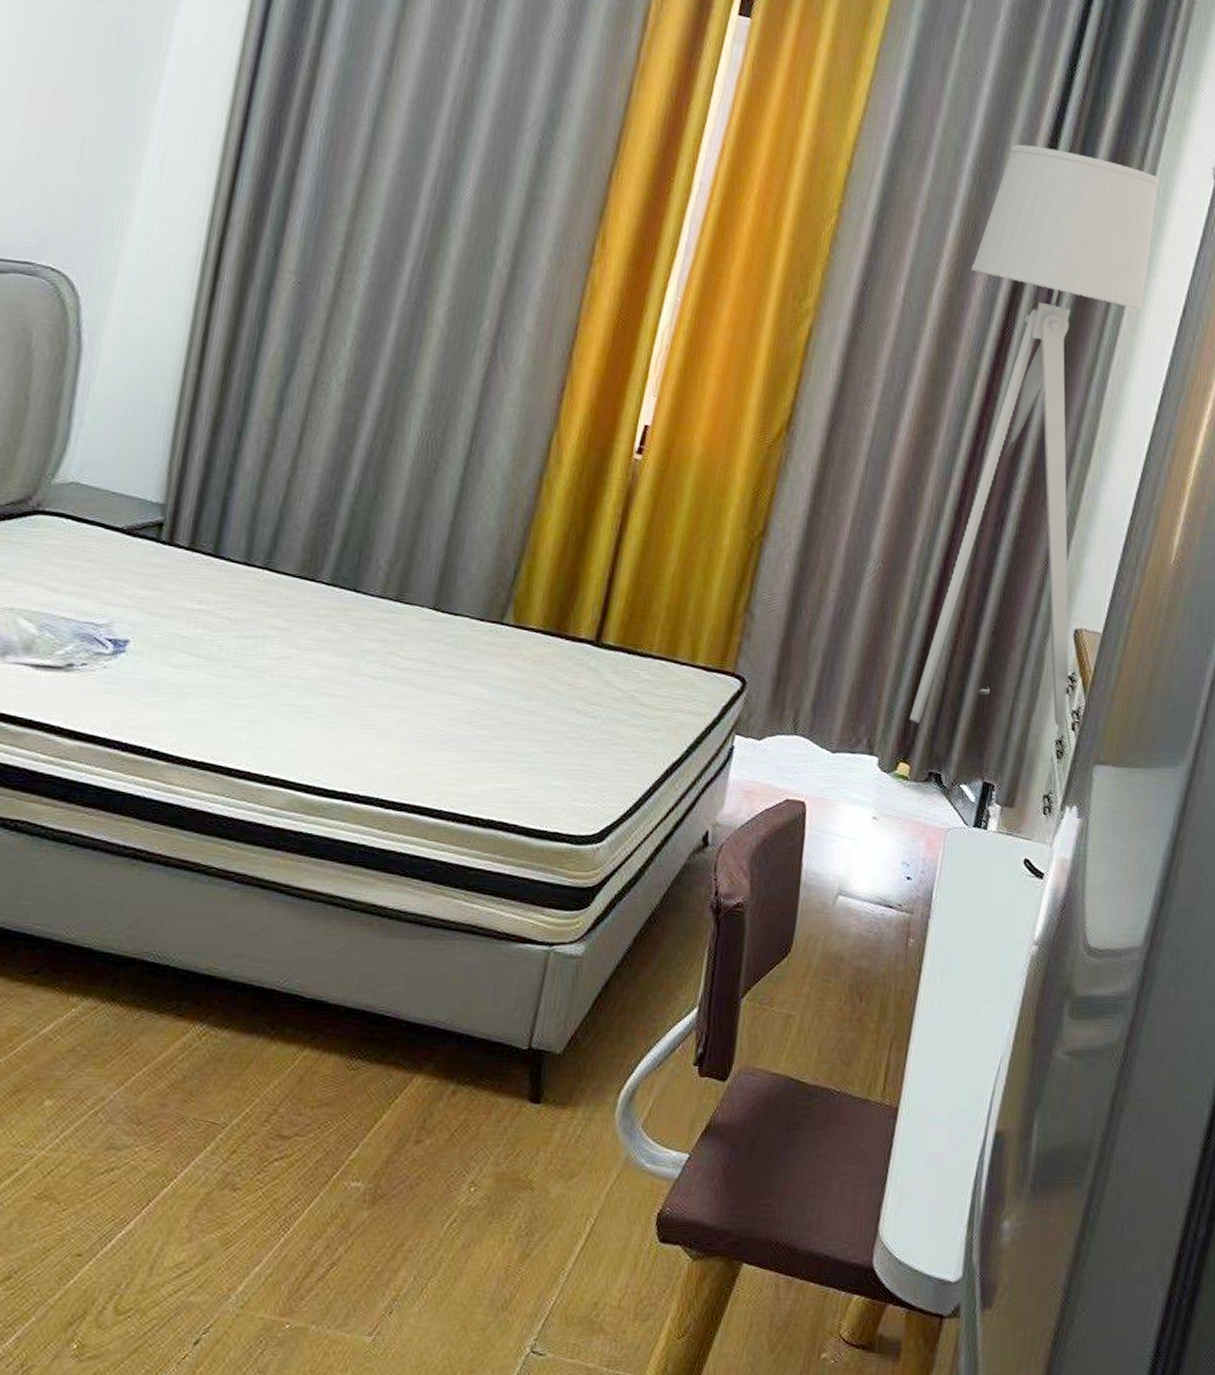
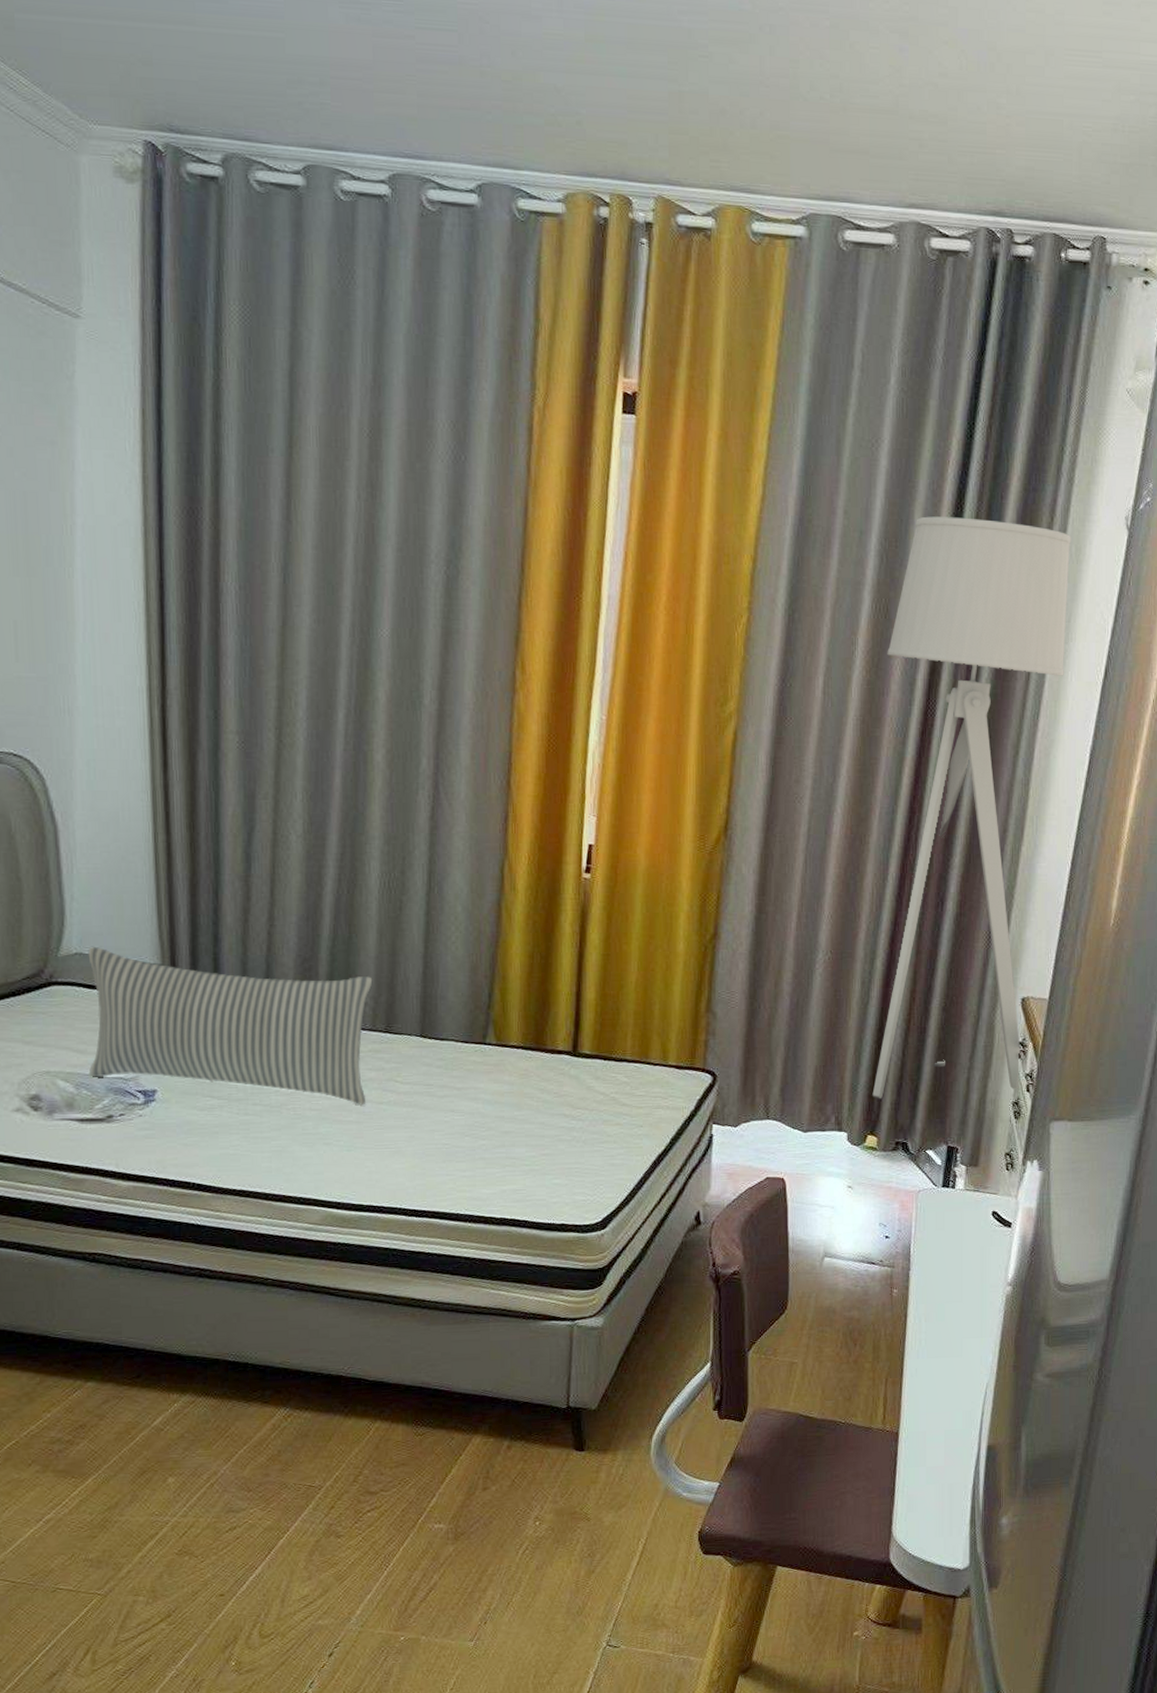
pillow: none [58,477,392,678] -> present [88,947,373,1104]

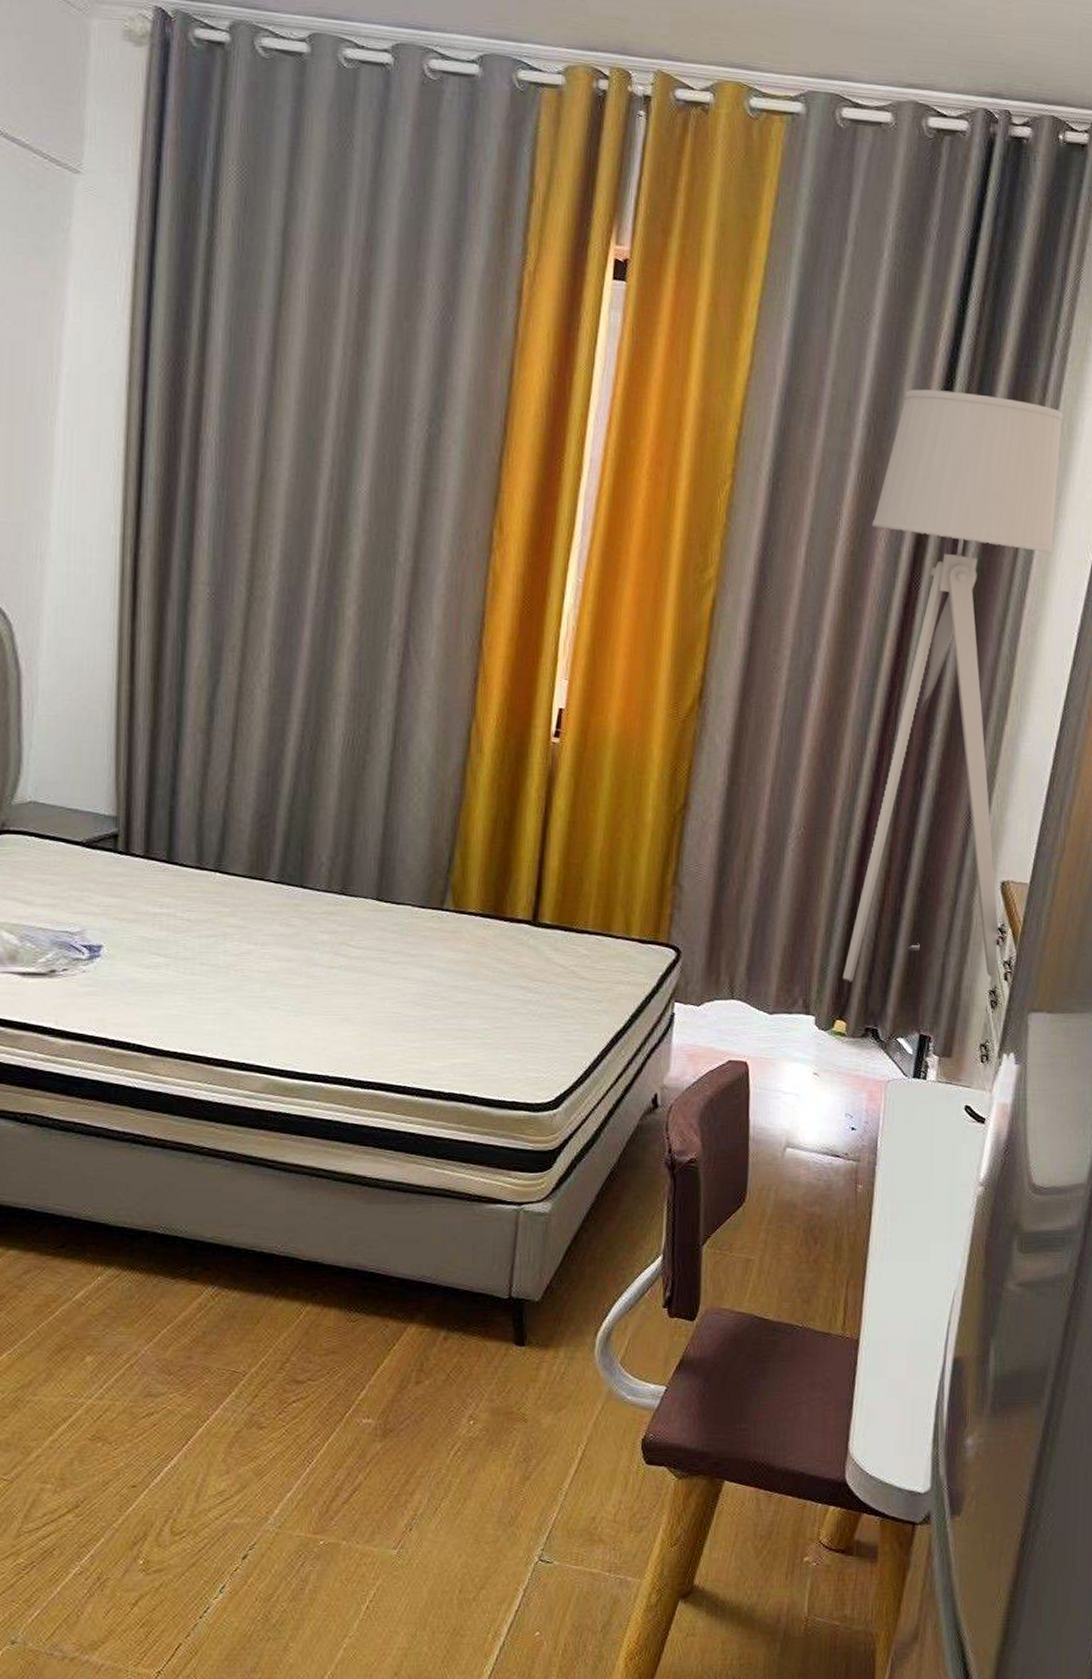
pillow: present [88,947,373,1104] -> none [35,796,331,968]

